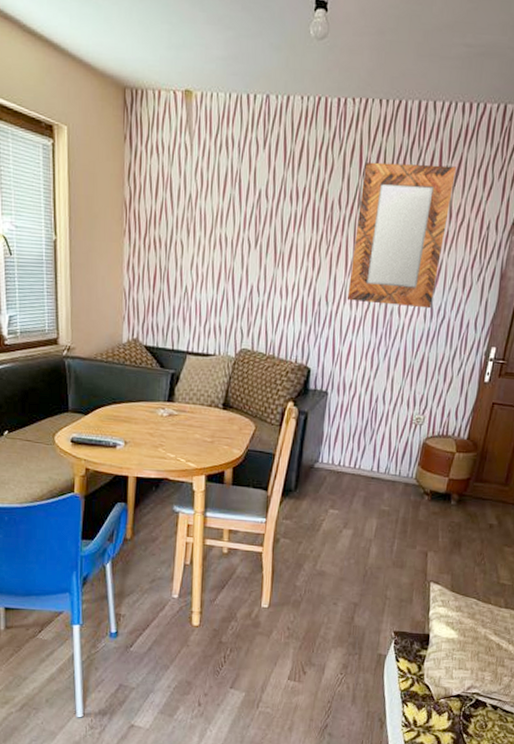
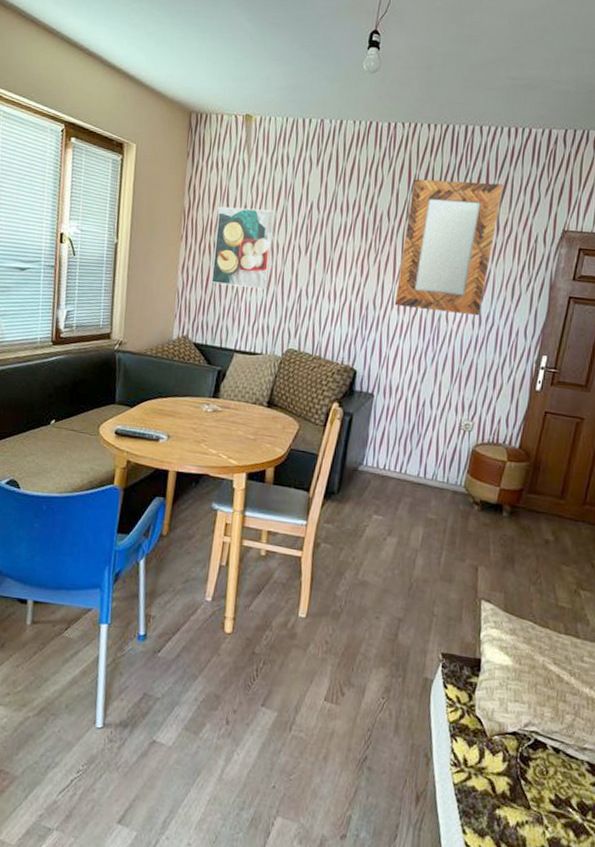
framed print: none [159,196,223,288] -> present [211,206,276,290]

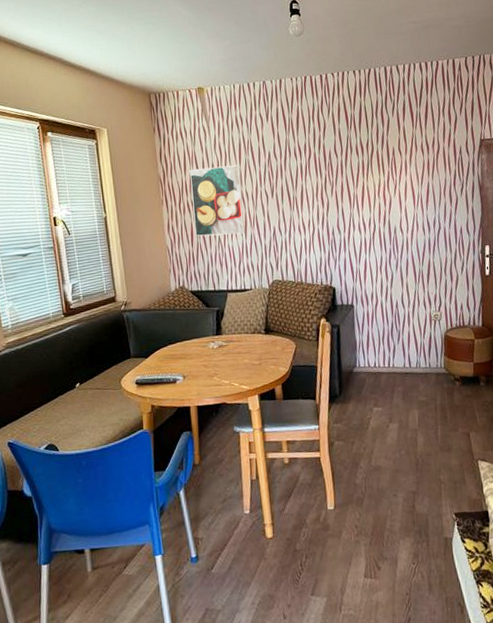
home mirror: present [394,179,504,316] -> none [350,110,428,227]

